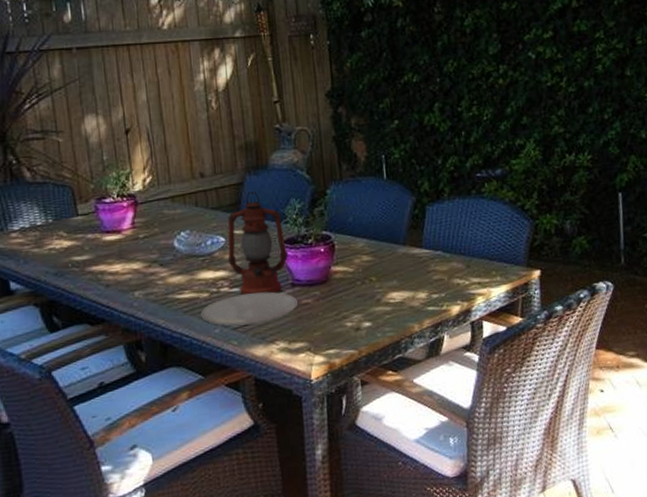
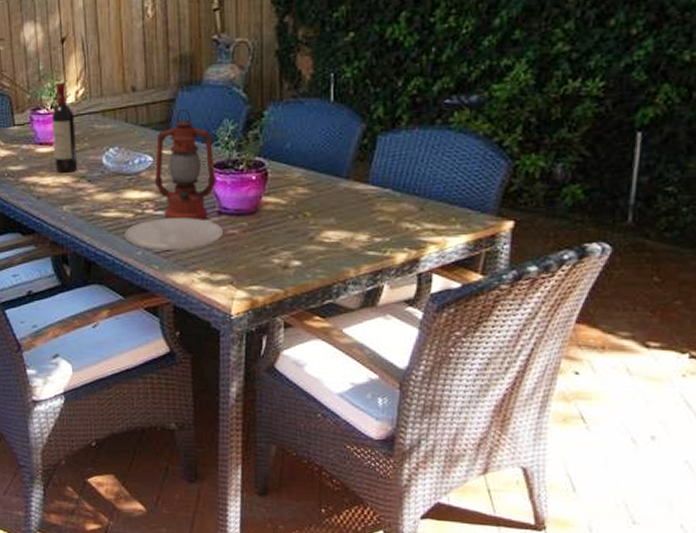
wine bottle: none [117,172,149,259] -> present [51,83,78,173]

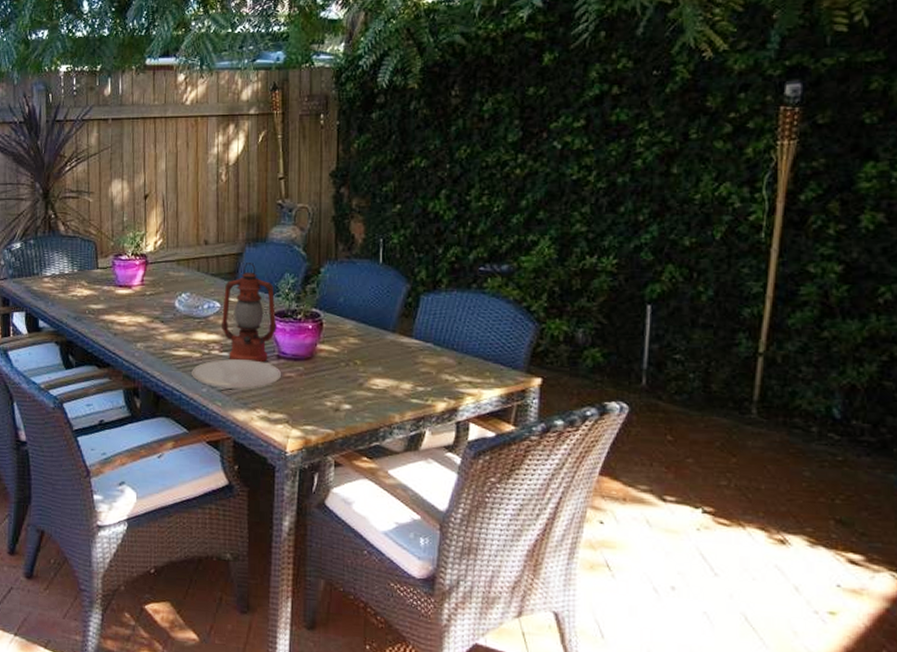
wine bottle: present [51,83,78,173] -> none [131,234,153,313]

